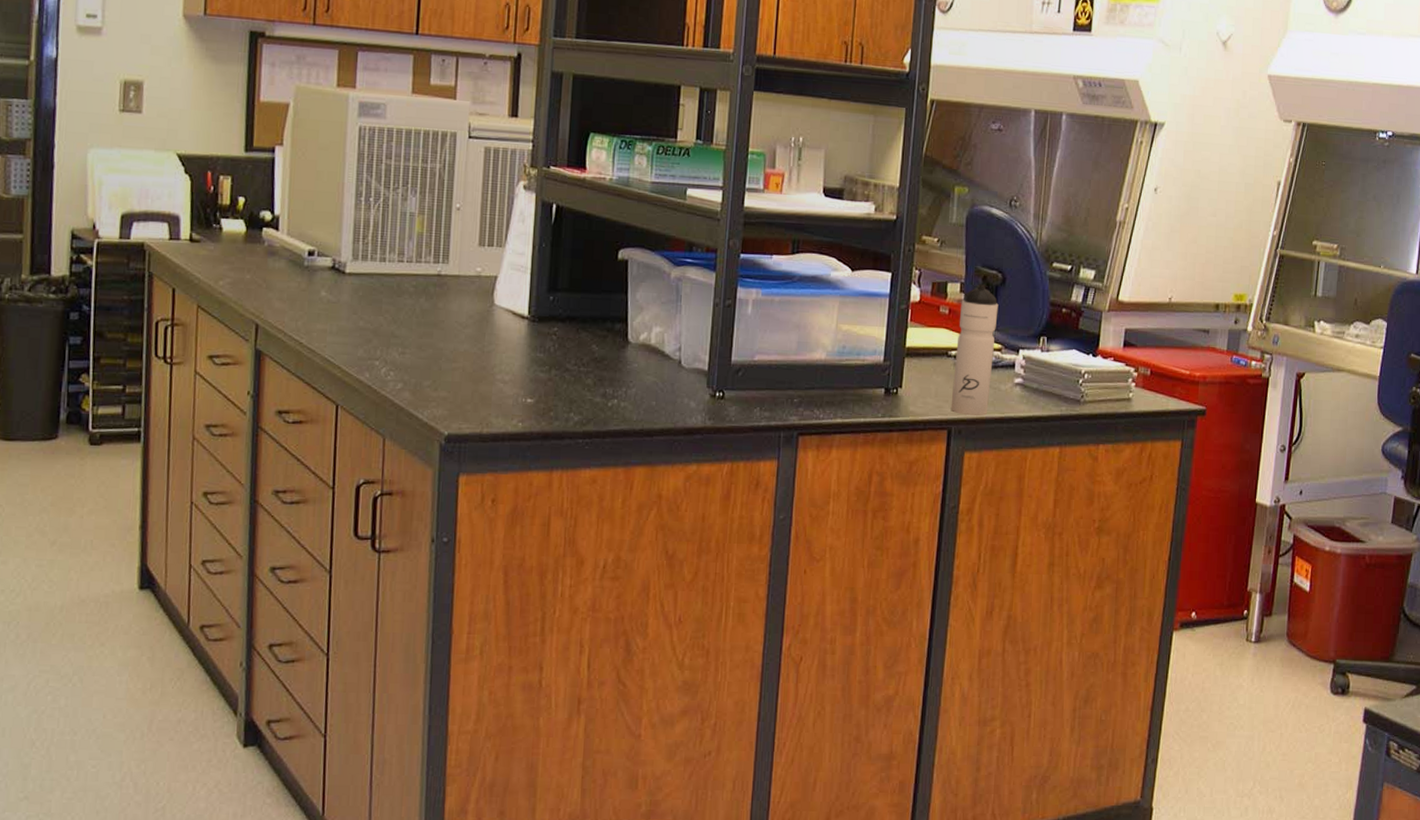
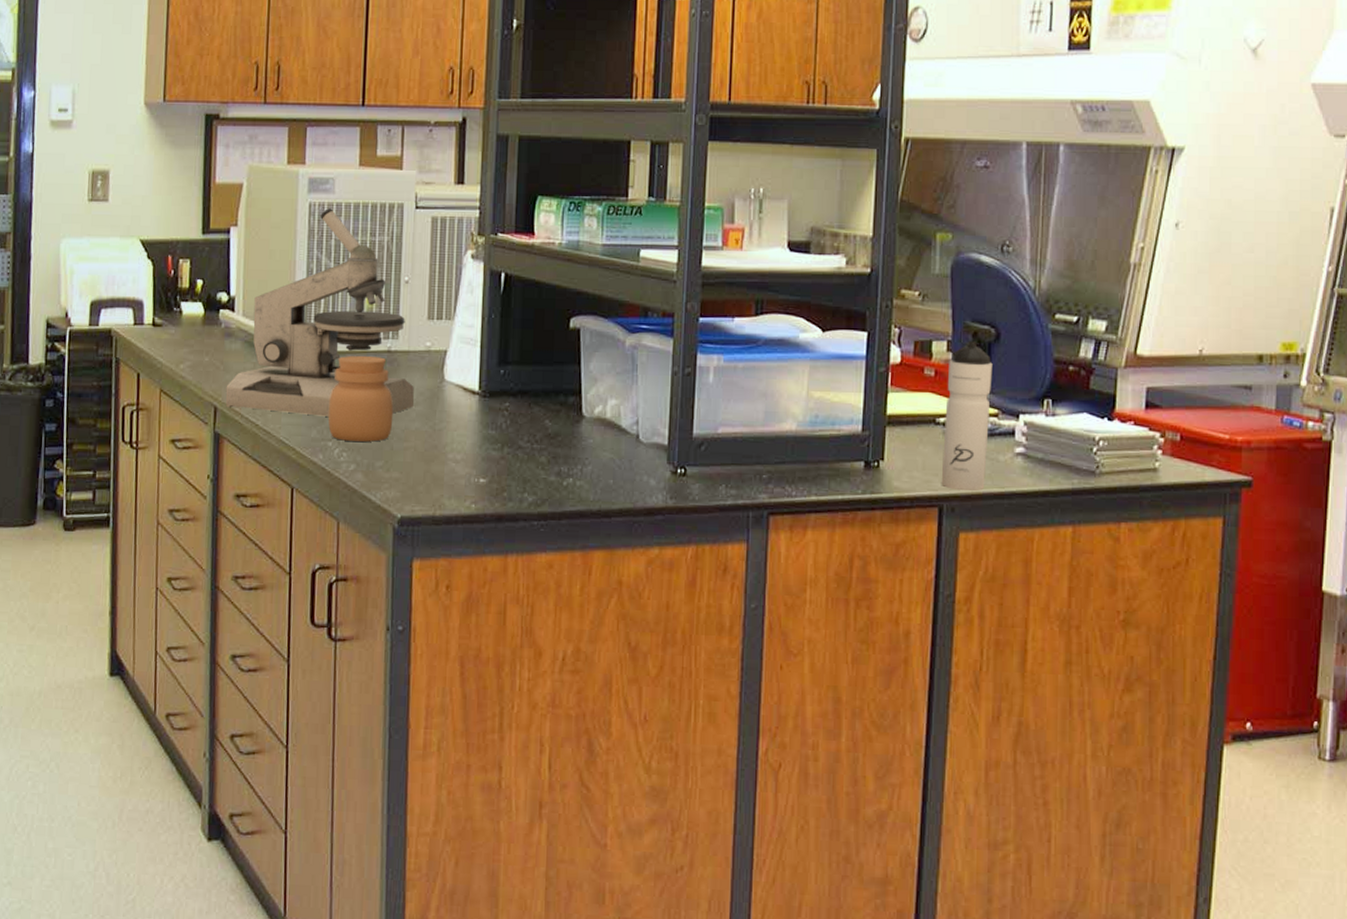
microscope: none [267,133,464,337] -> present [225,208,414,417]
jar: none [375,278,443,362] -> present [328,355,394,442]

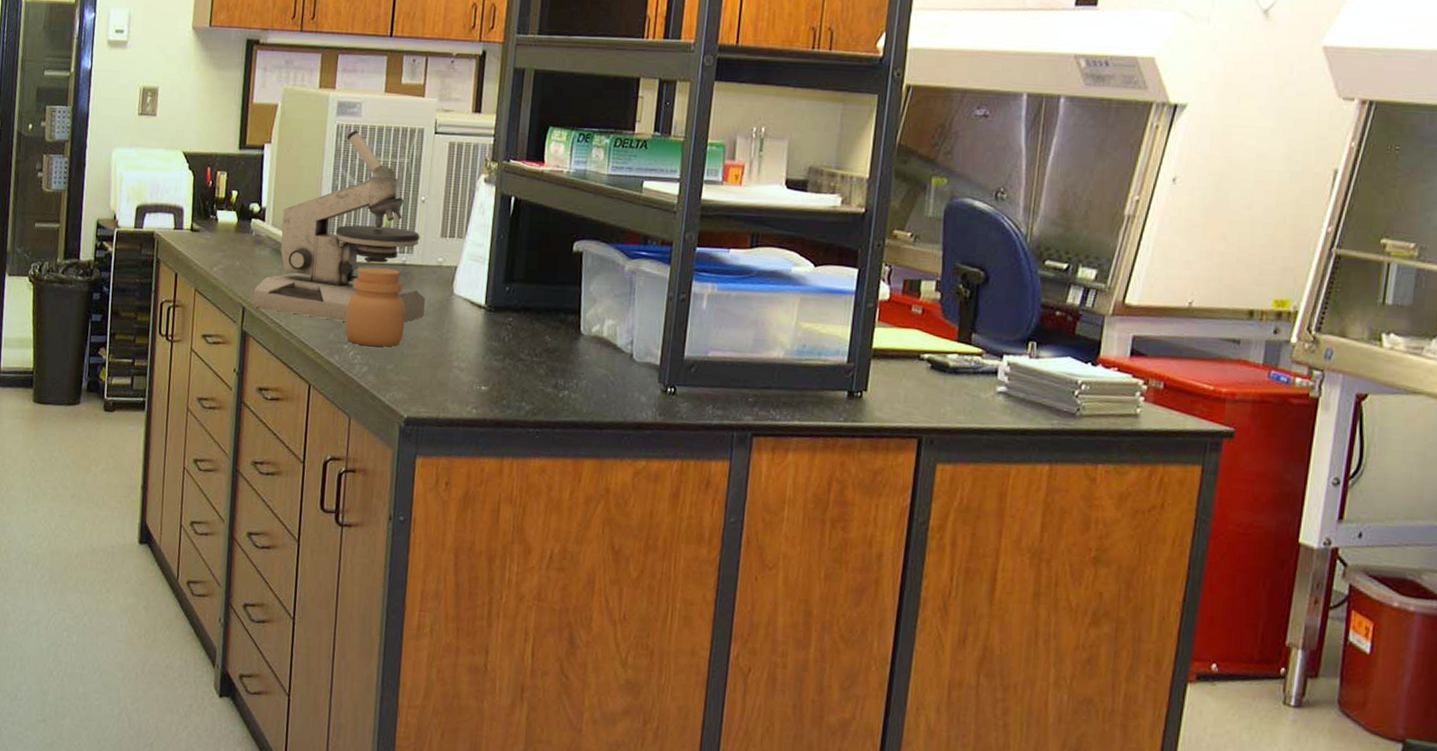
water bottle: present [941,341,993,492] -> none [921,282,980,426]

